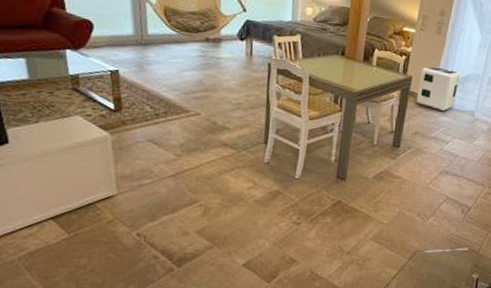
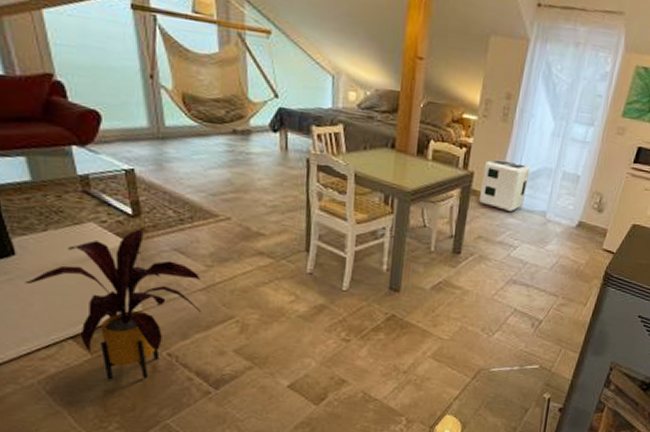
house plant: none [14,121,170,258] -> present [24,227,201,381]

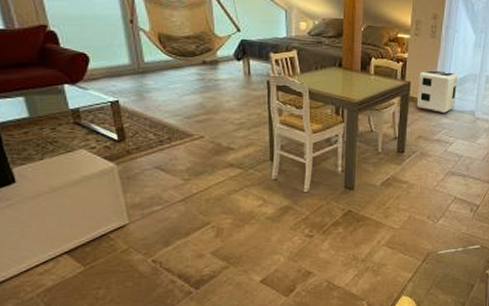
house plant: present [24,227,201,381] -> none [24,150,181,289]

